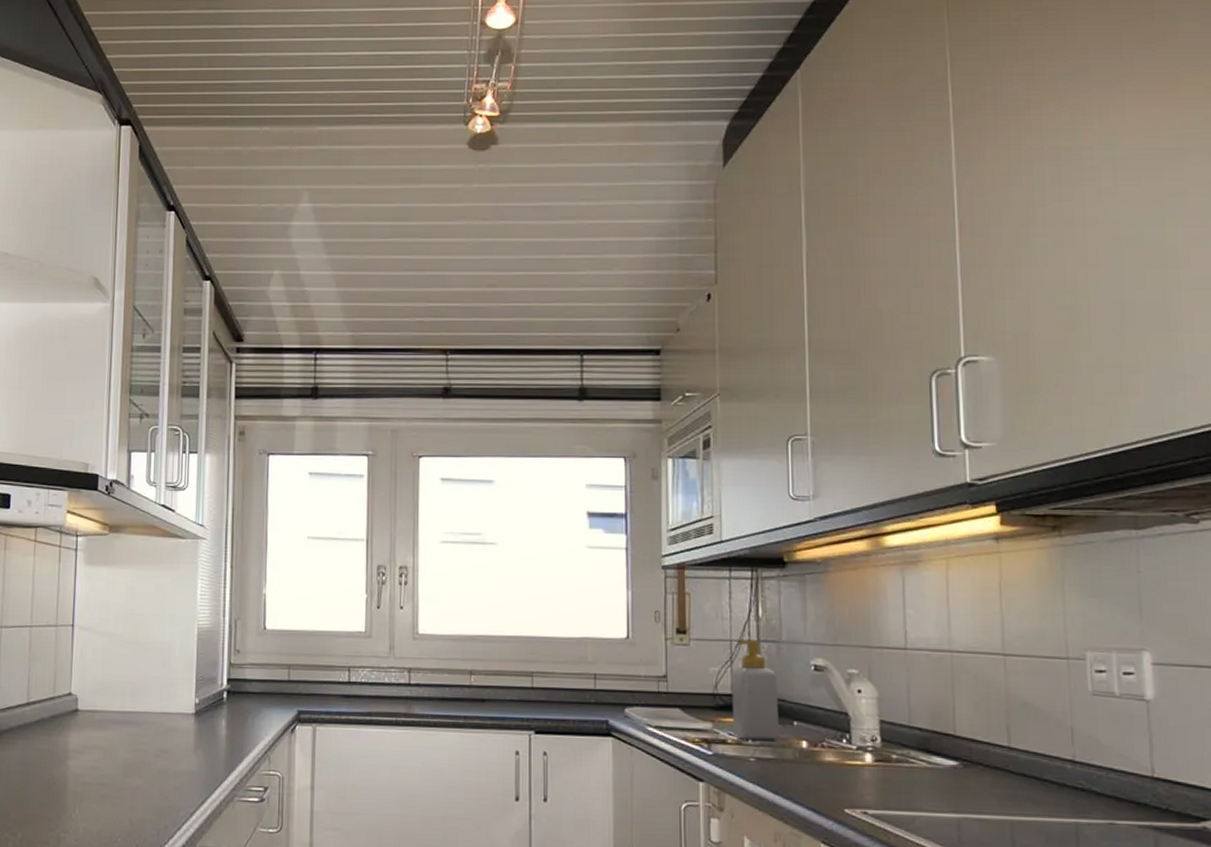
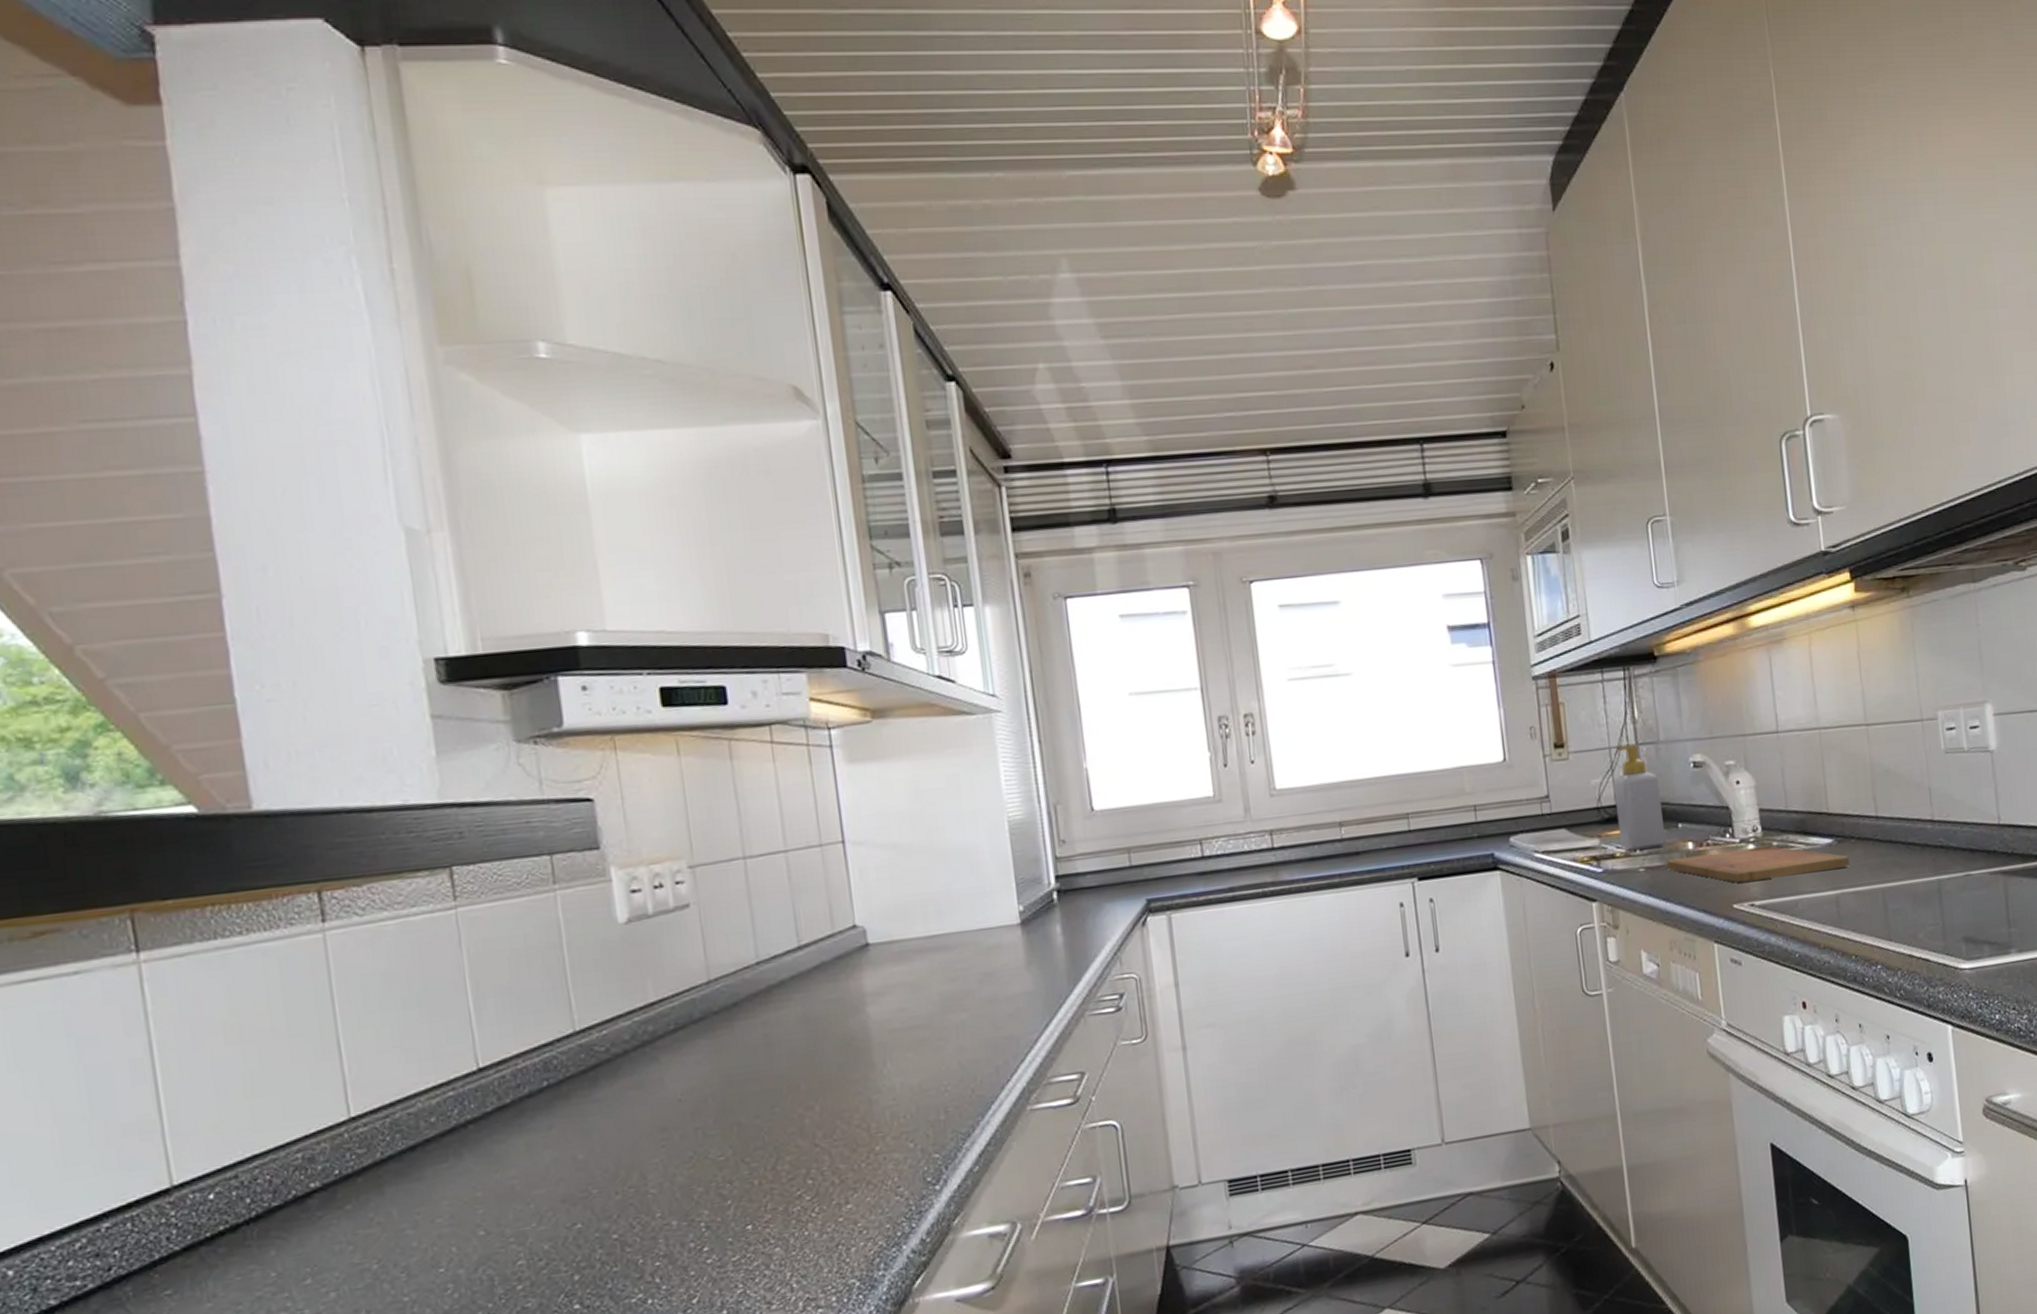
cutting board: none [779,754,975,792] -> present [1667,846,1850,883]

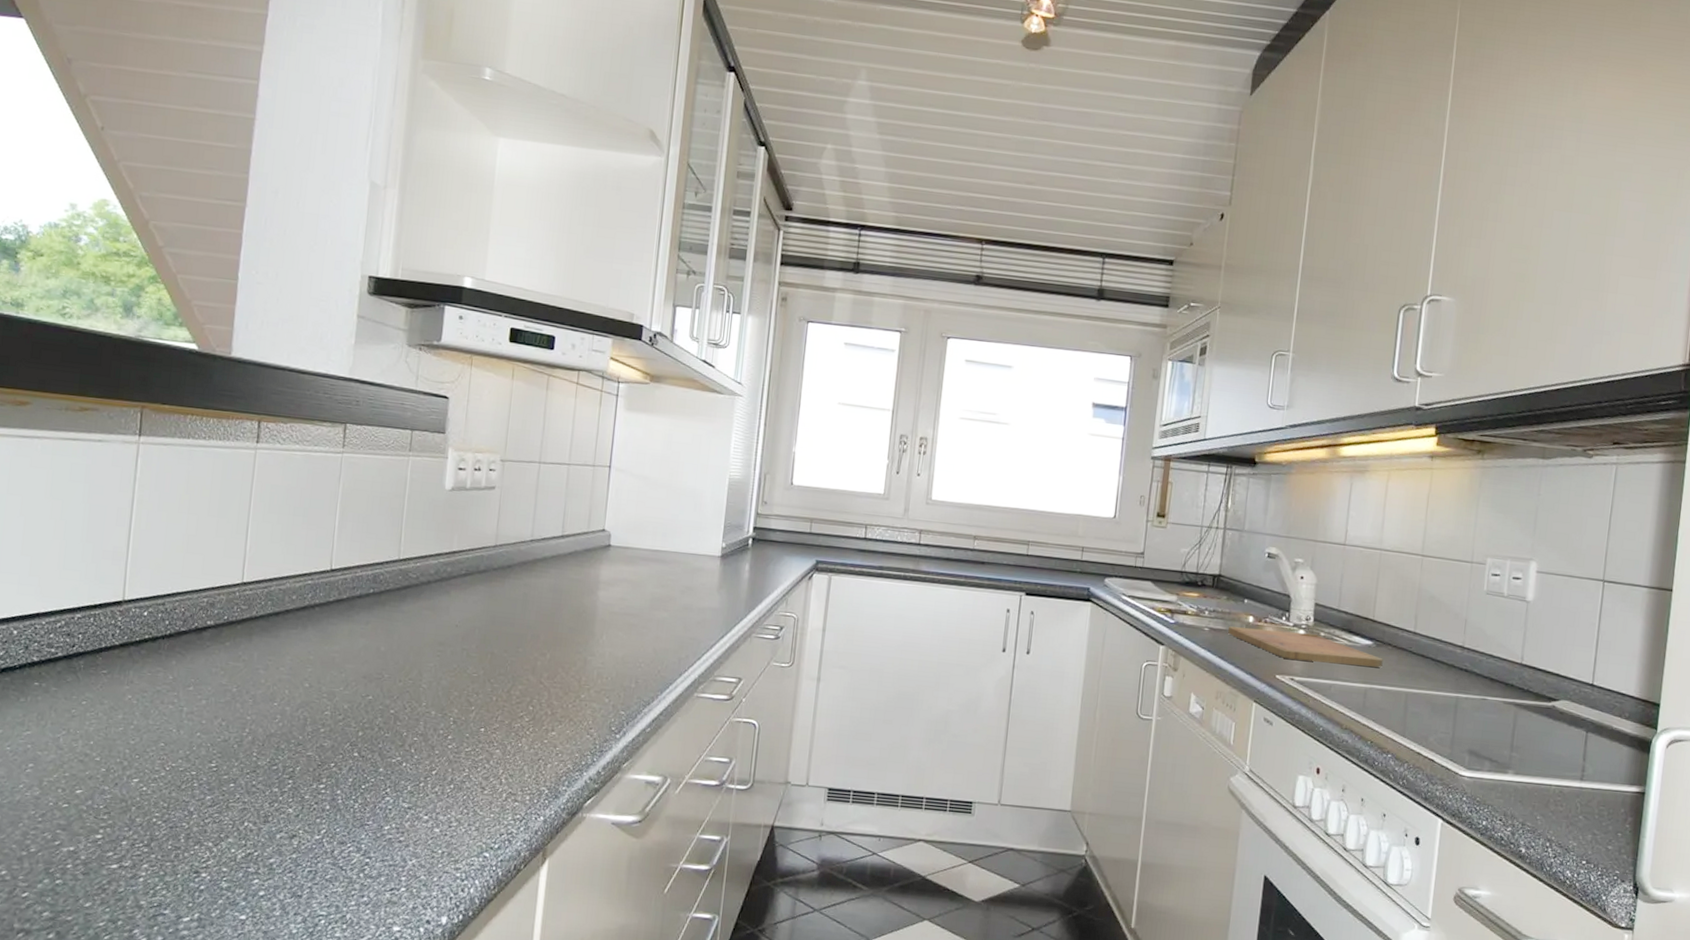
soap bottle: present [1613,745,1667,850] -> none [1194,527,1237,614]

